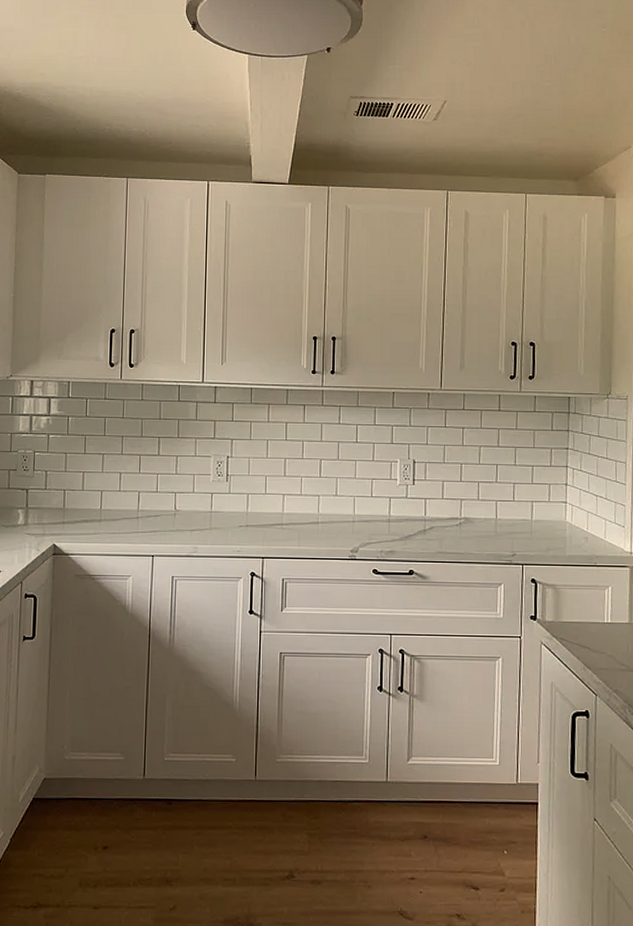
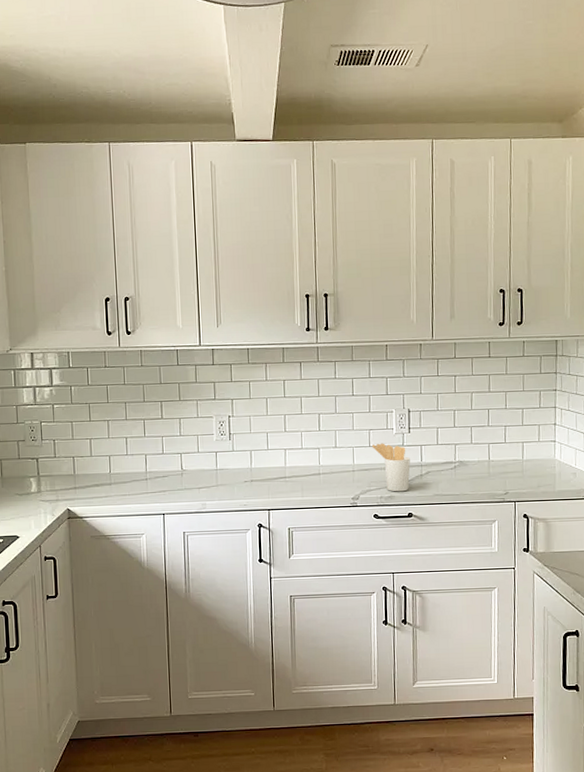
utensil holder: none [374,494,413,547] -> present [371,443,410,492]

